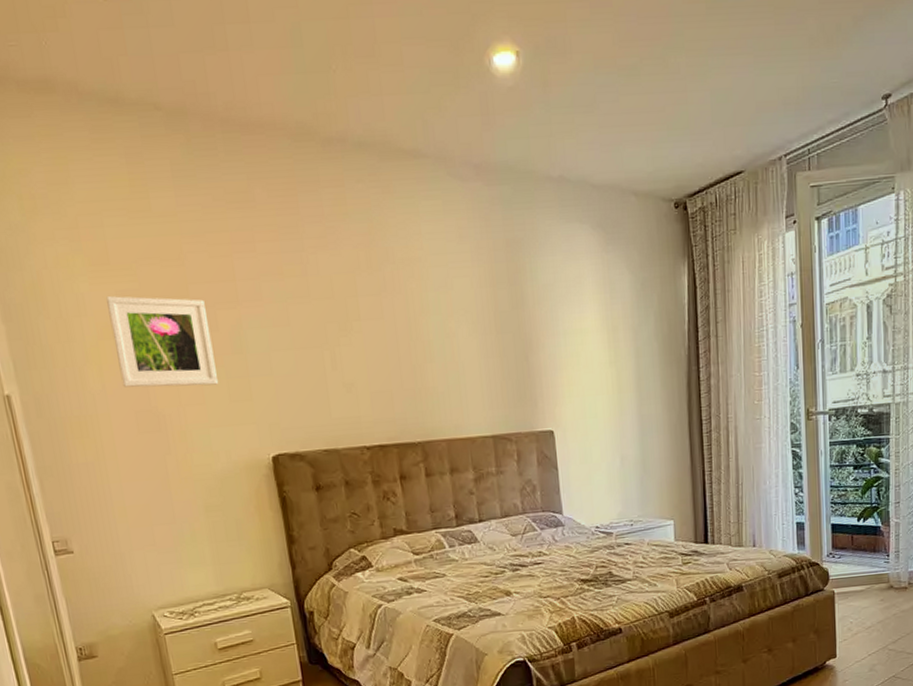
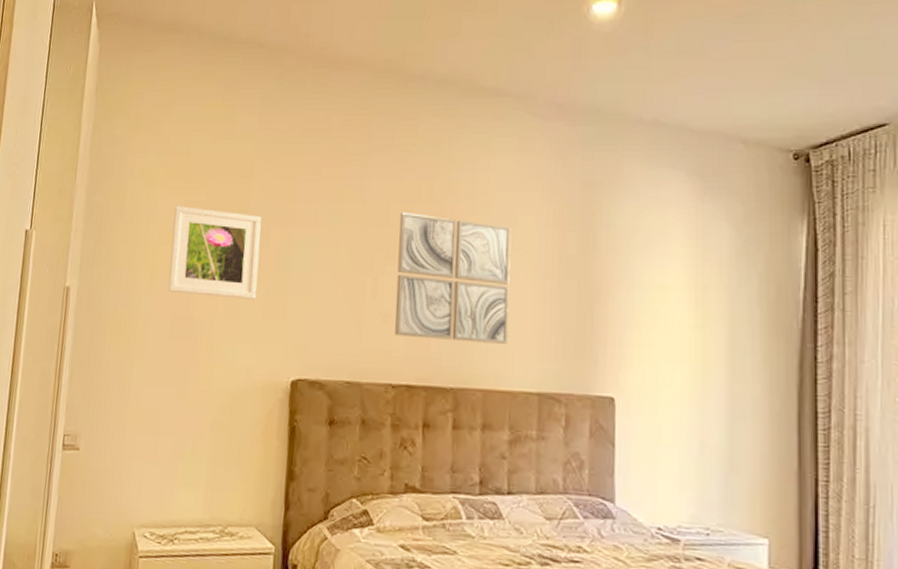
wall art: none [343,283,462,403] -> present [395,212,512,344]

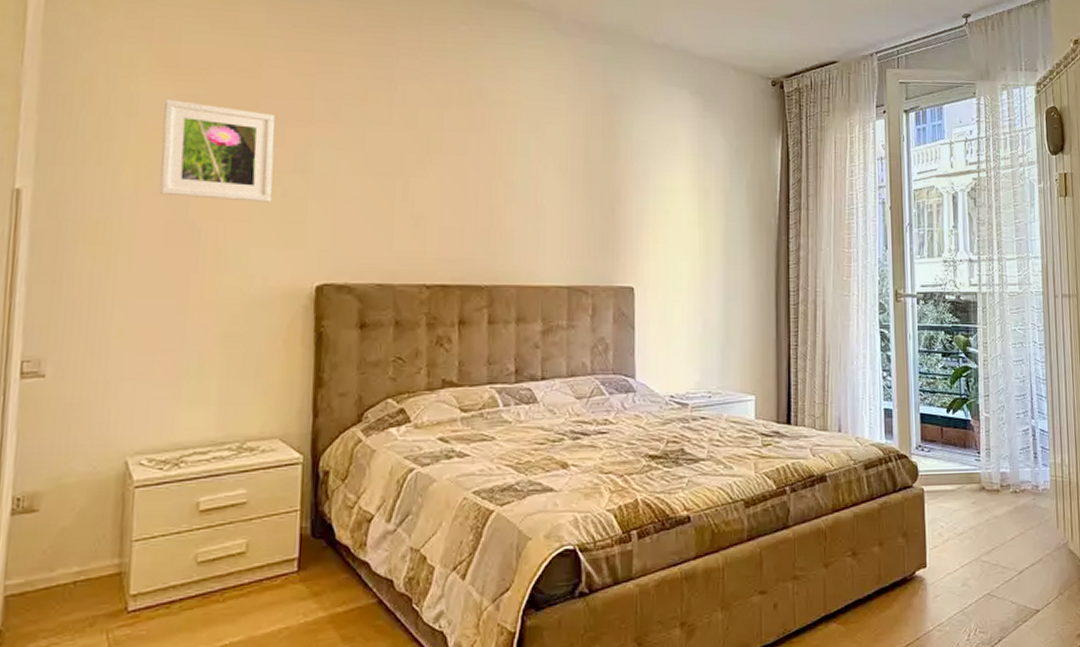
wall art: present [395,212,512,344] -> none [427,116,540,243]

